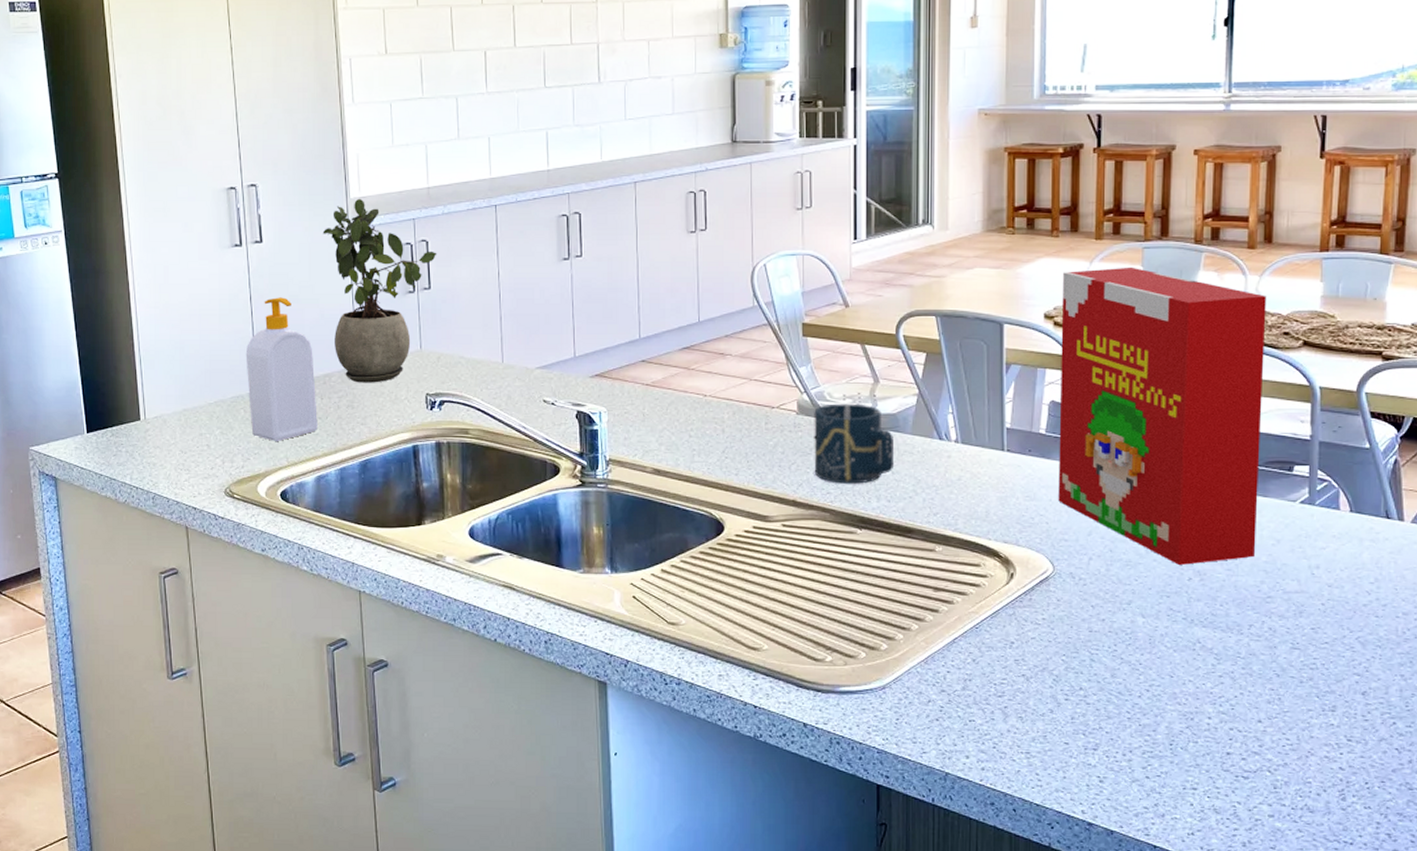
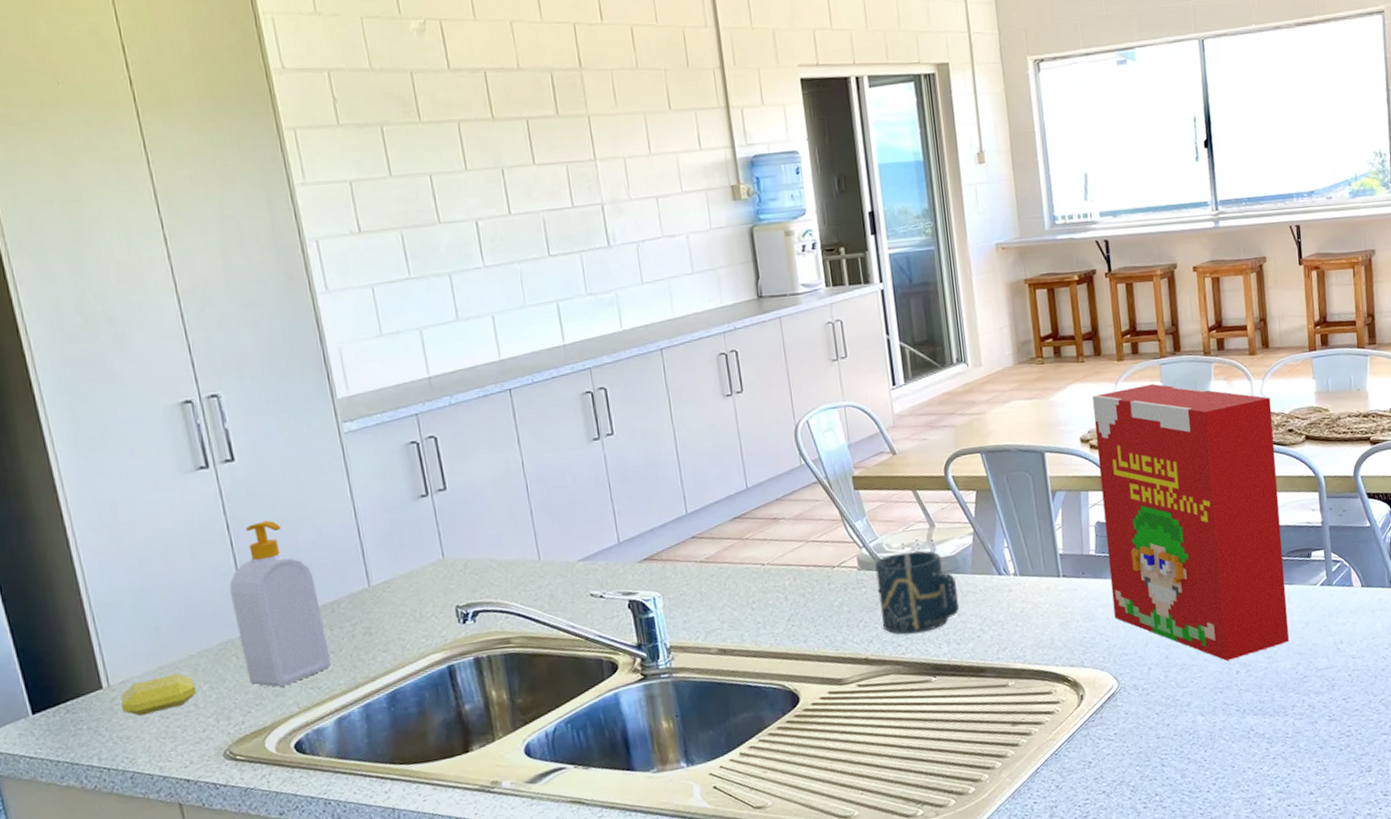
soap bar: none [152,416,210,448] -> present [120,673,197,716]
potted plant: present [322,198,437,383] -> none [308,397,449,606]

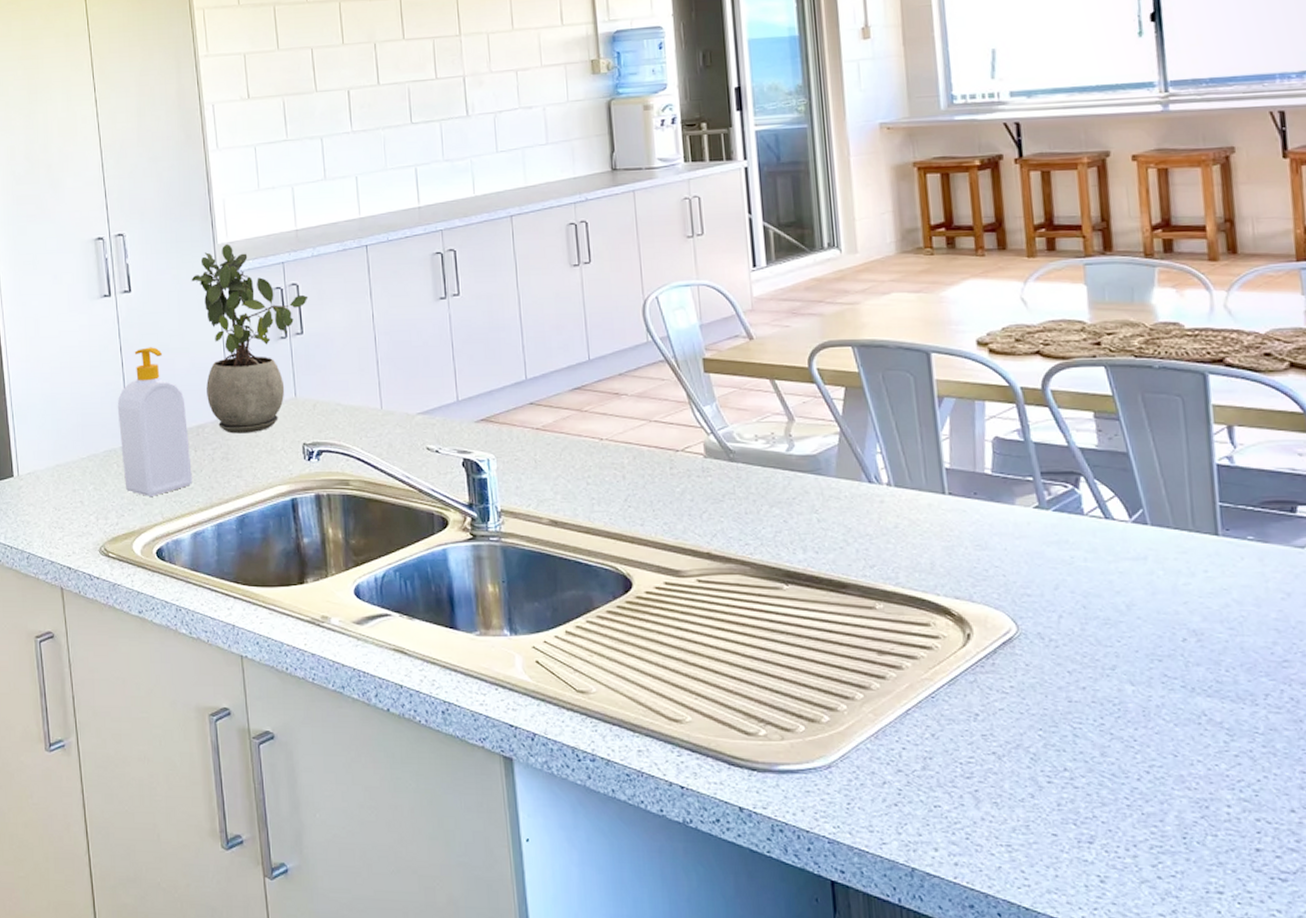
soap bar: present [120,673,197,716] -> none [25,472,83,505]
potted plant: none [308,397,449,606] -> present [191,243,309,434]
cup: present [875,550,959,634] -> none [723,444,819,533]
cereal box: present [1092,383,1289,661] -> none [994,285,1262,623]

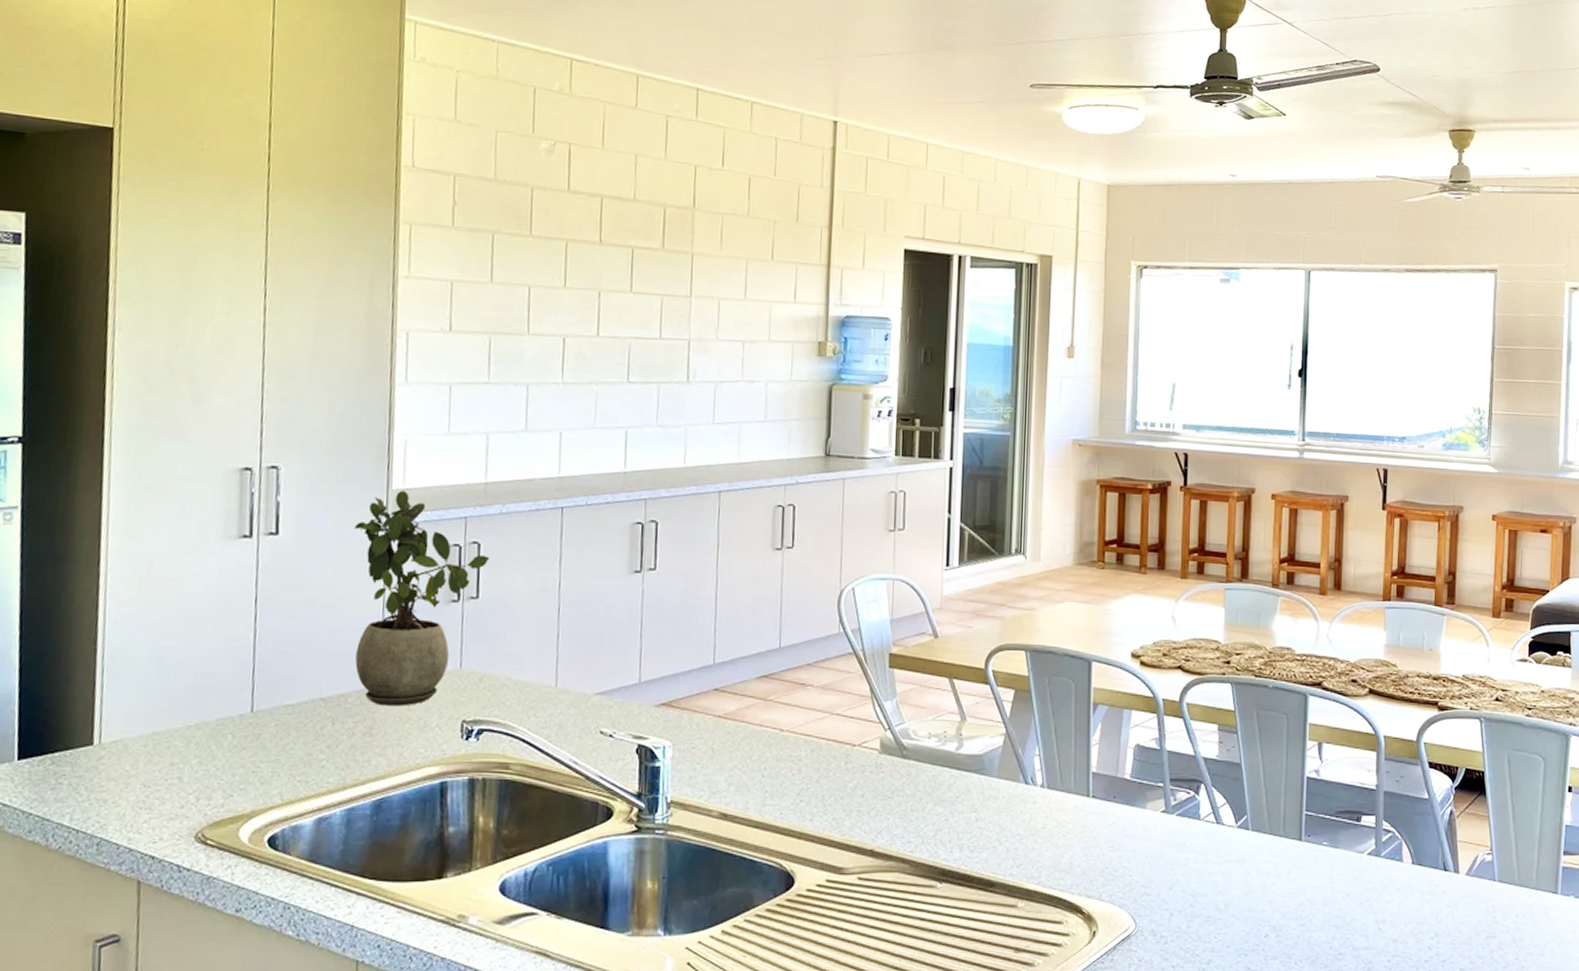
soap bottle: present [117,347,192,498] -> none [239,600,328,776]

